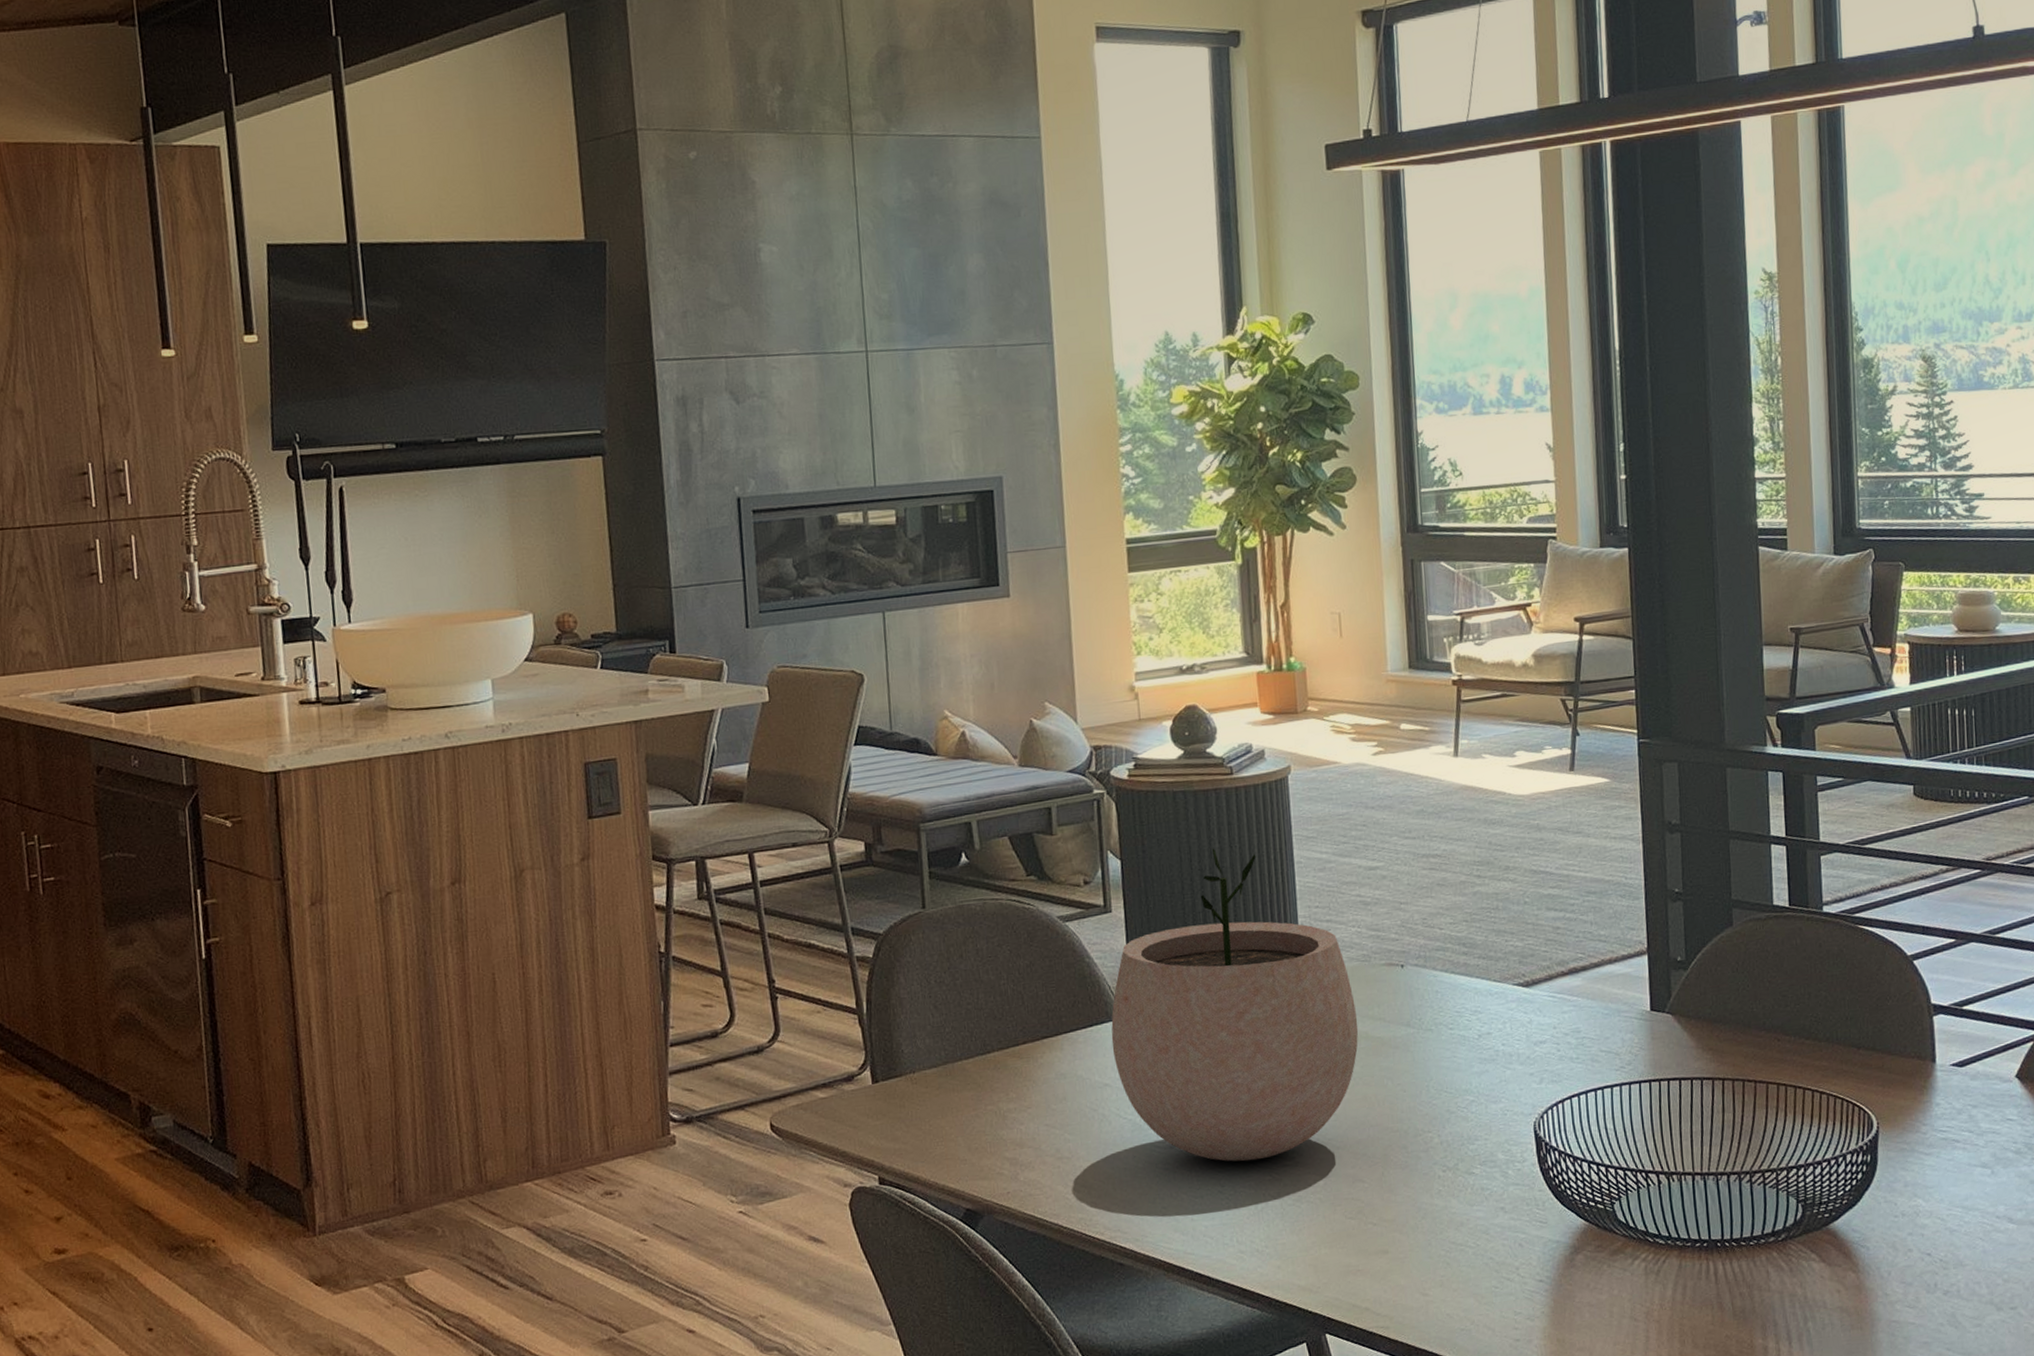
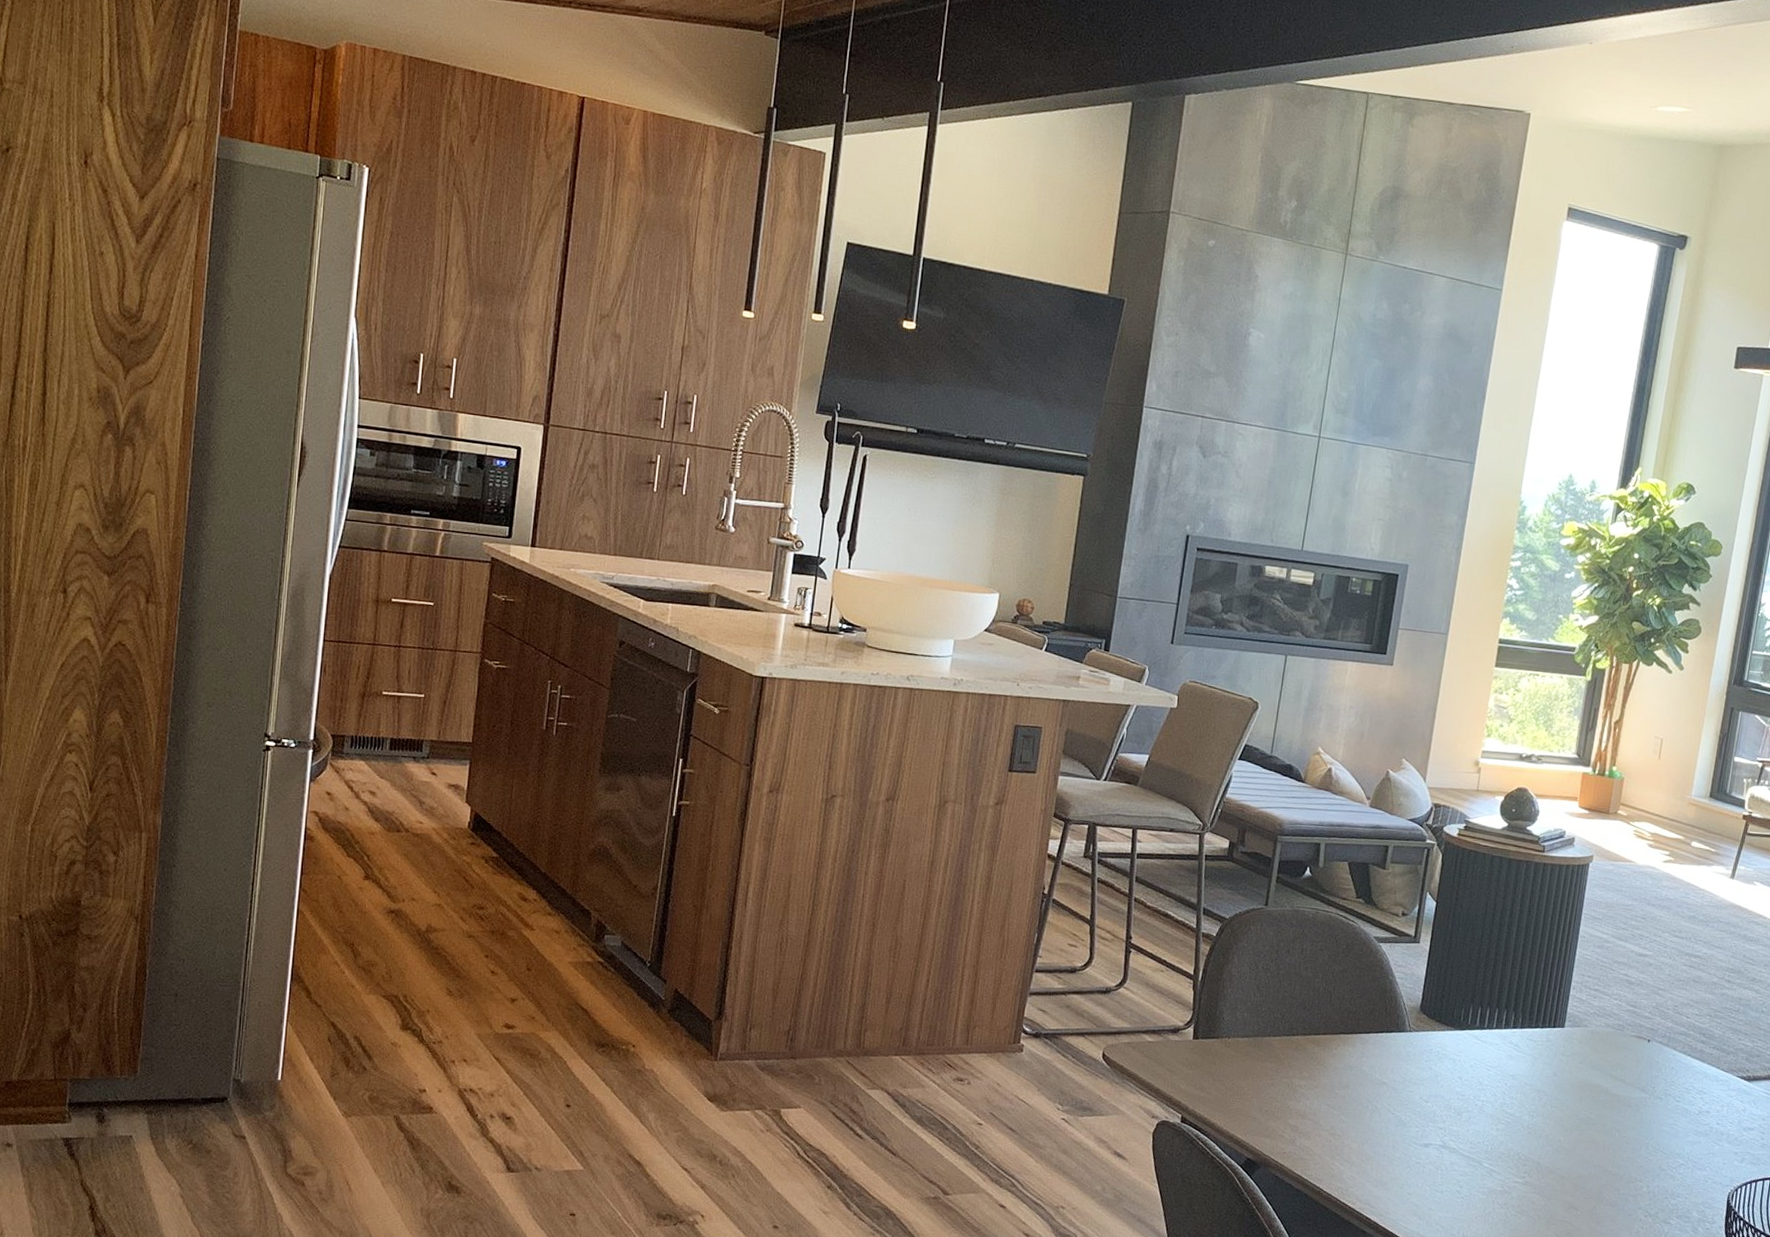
plant pot: present [1111,848,1359,1162] -> none [1395,909,1604,1173]

